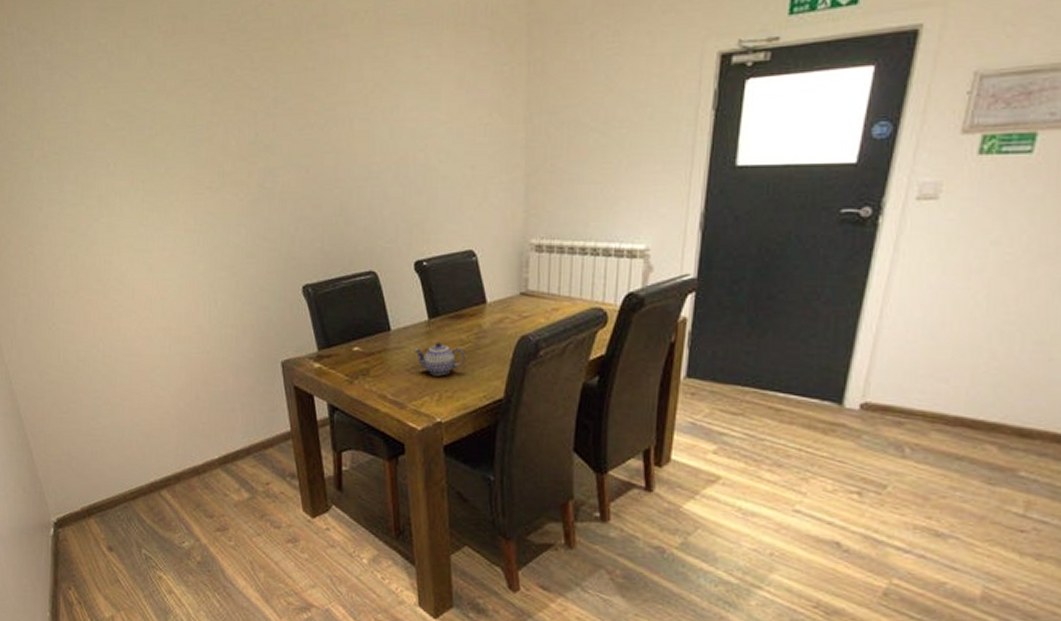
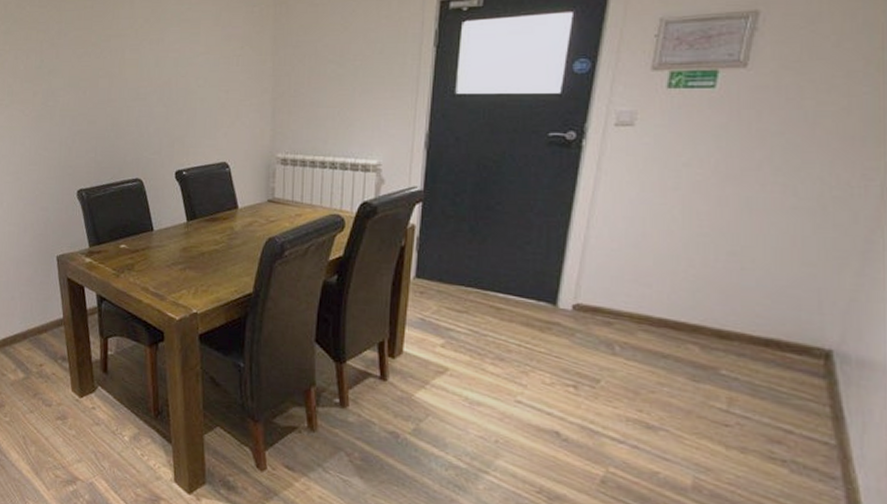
teapot: present [413,342,465,376] -> none [173,241,219,272]

